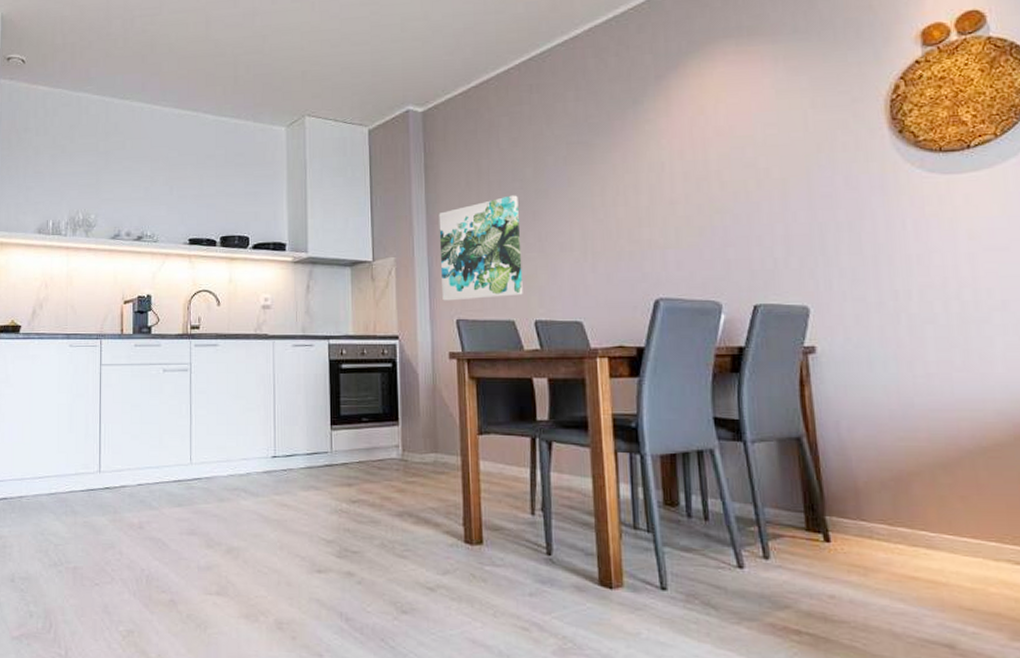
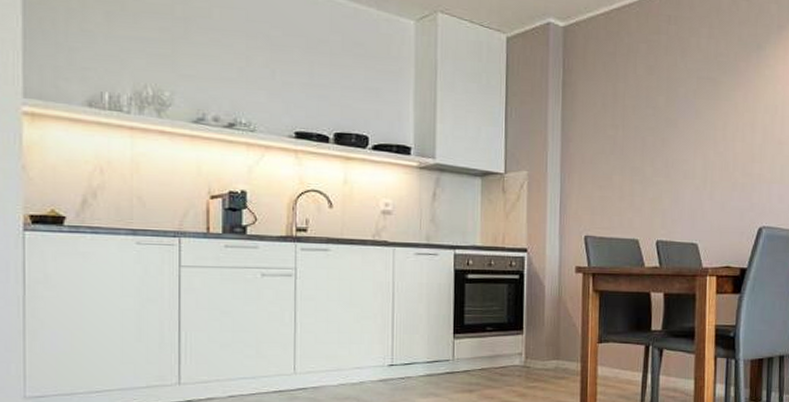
wall art: present [438,195,523,301] -> none [572,121,650,218]

